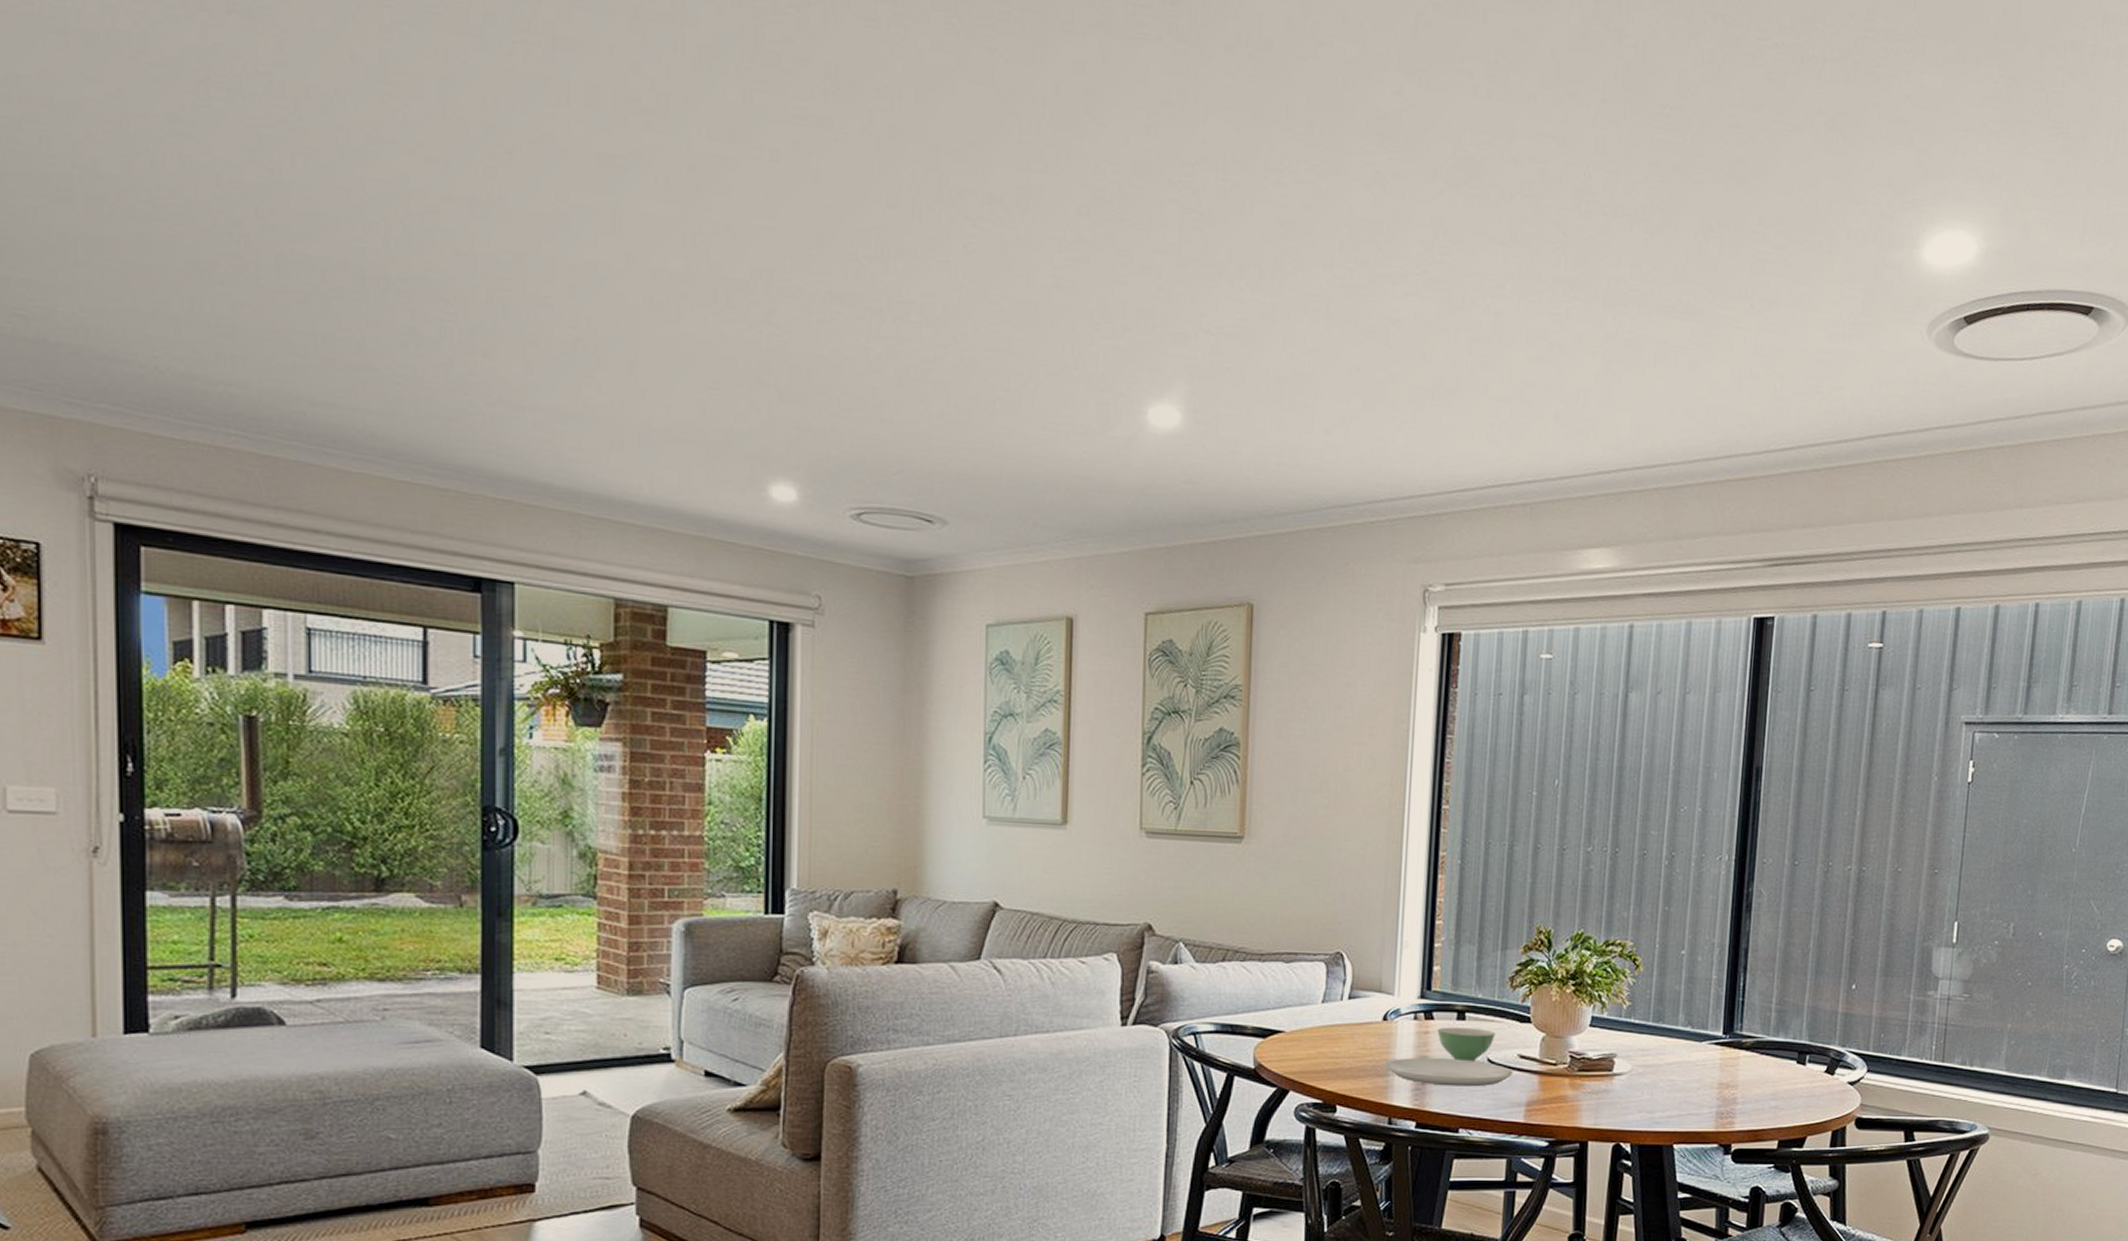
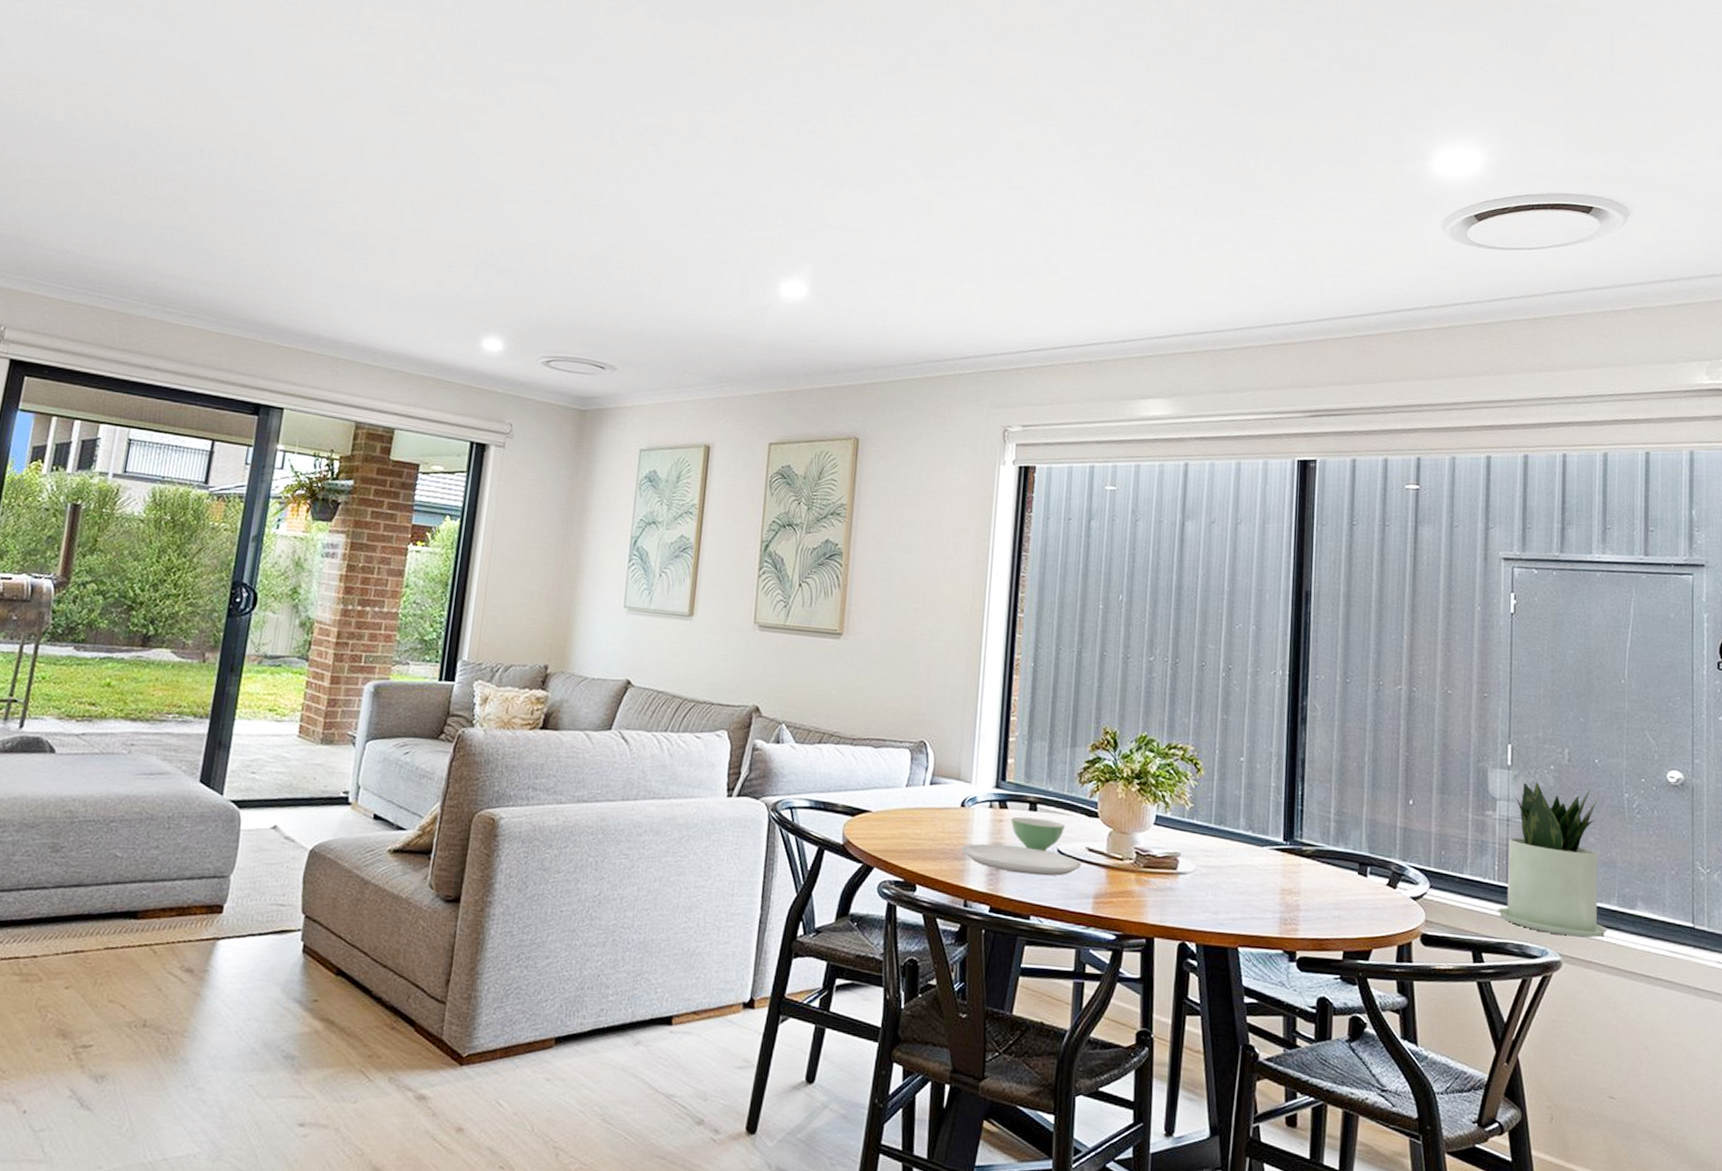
planter: none [1931,959,2040,1110] -> present [1497,782,1608,938]

